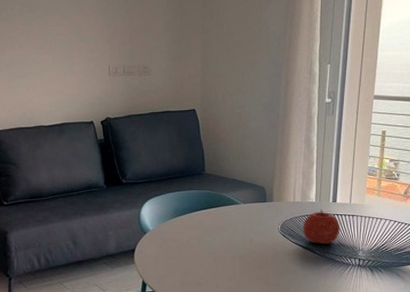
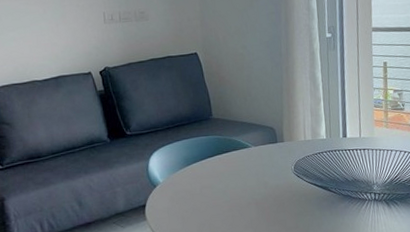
fruit: present [302,209,341,245] -> none [315,145,354,182]

